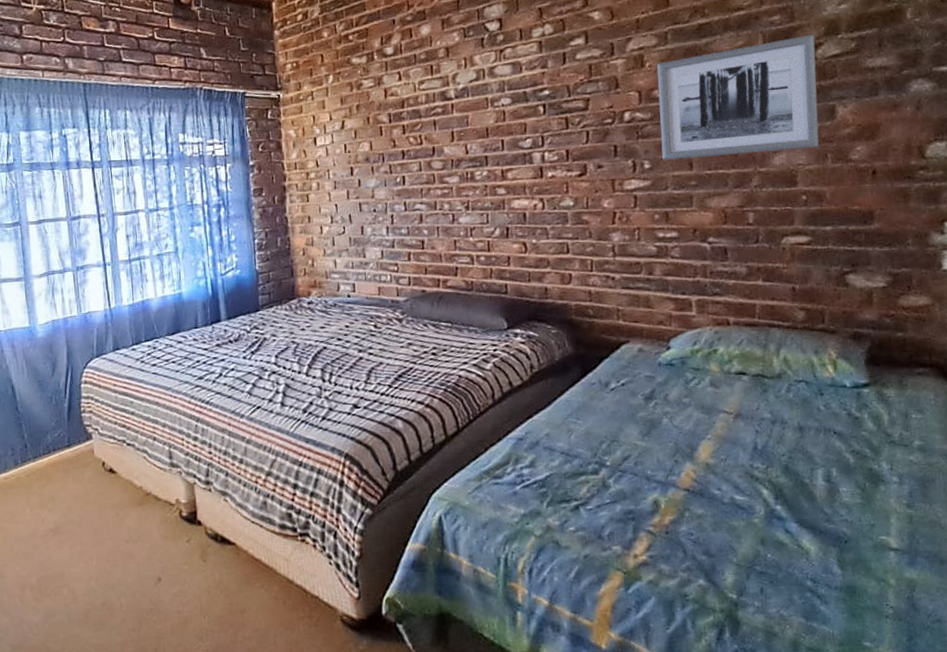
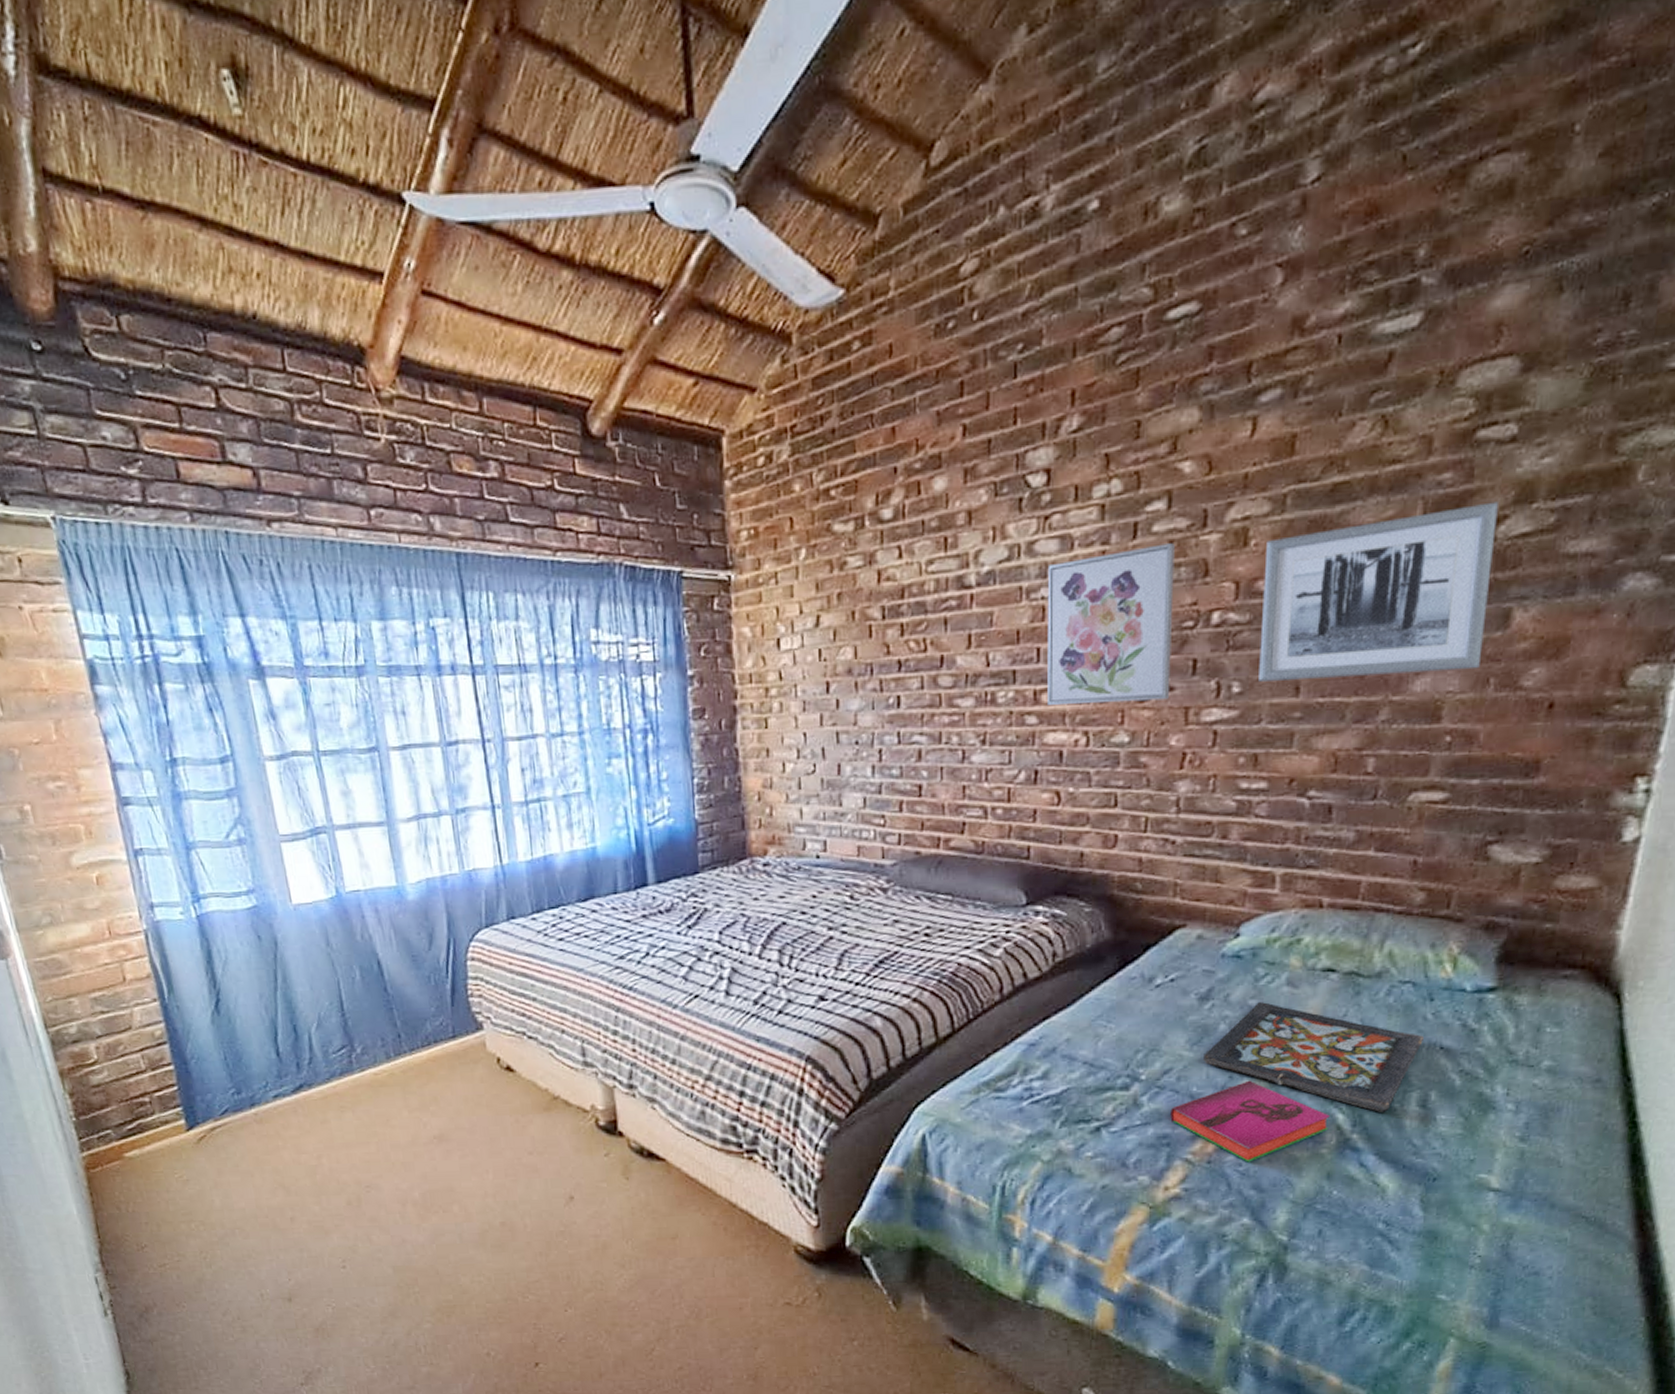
wall art: none [504,66,600,181] -> present [1047,543,1175,706]
hardback book: none [632,463,757,532] -> present [1170,1080,1329,1162]
decorative tray: none [653,400,820,487] -> present [1203,1002,1424,1112]

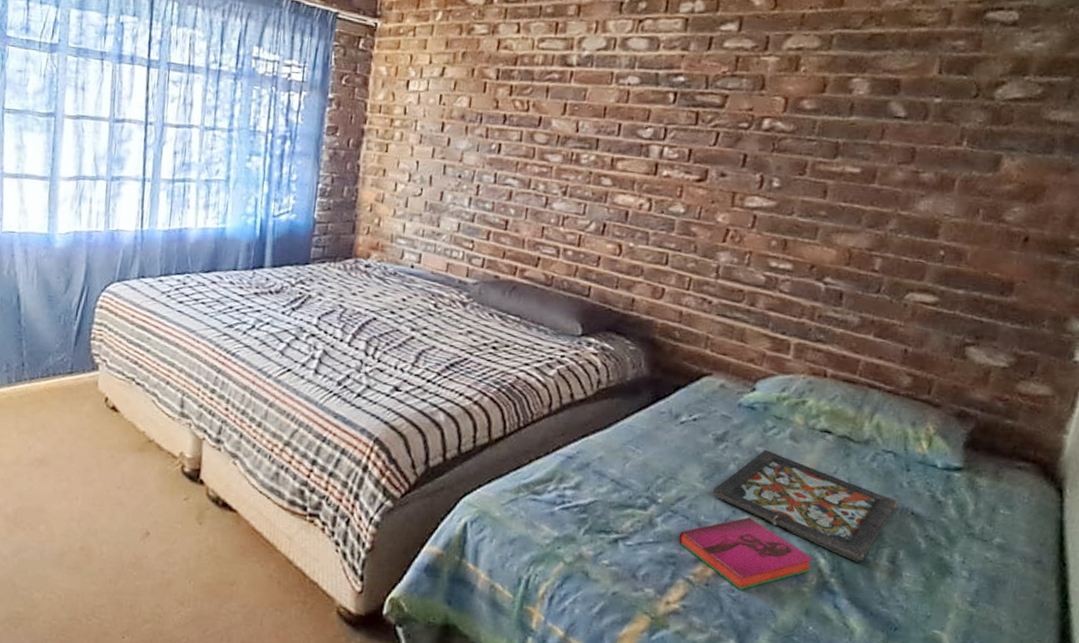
wall art: present [1047,543,1175,706] -> none [621,57,740,184]
wall art: present [1259,501,1498,682] -> none [795,69,999,200]

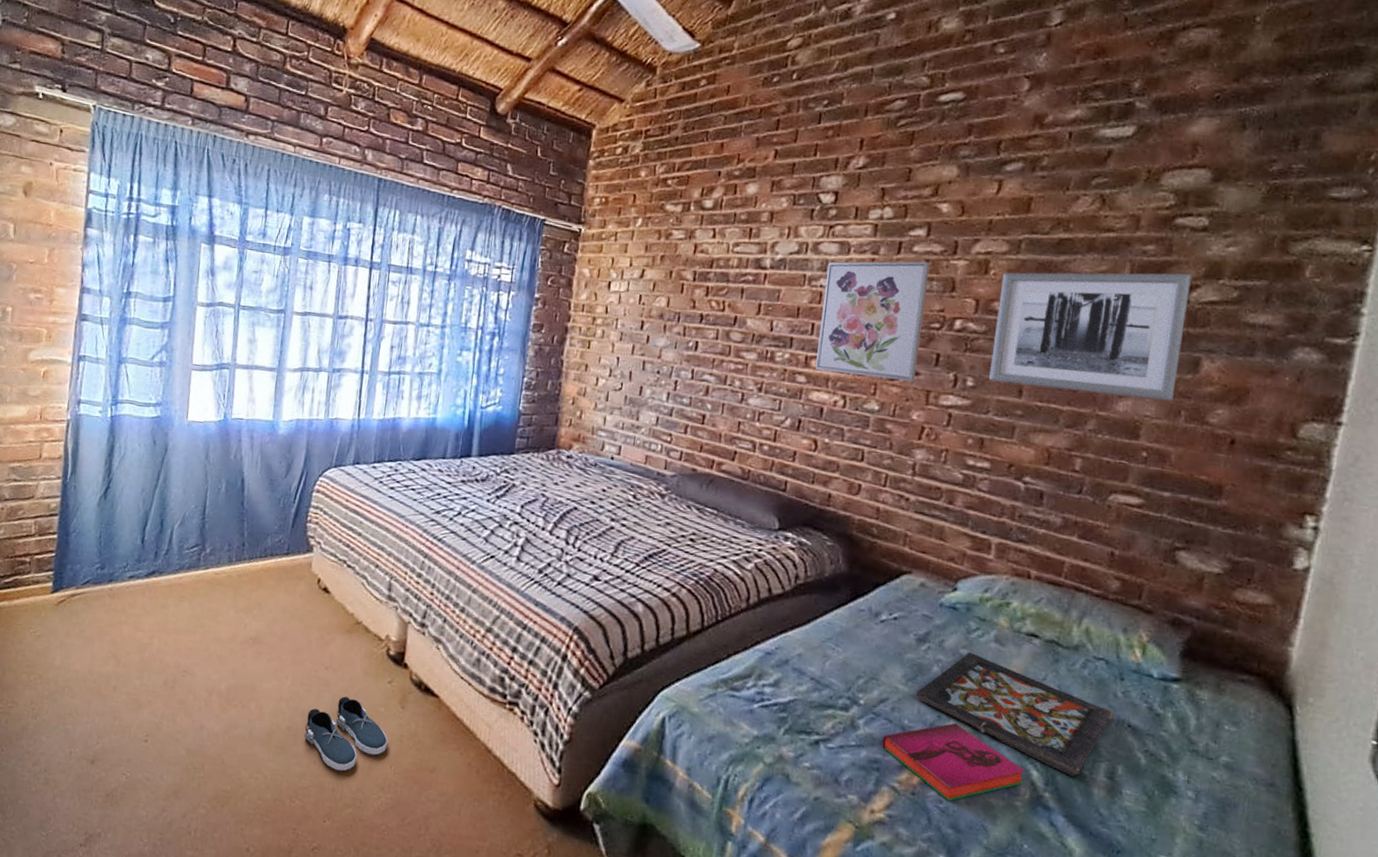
shoe: none [98,514,186,588] -> present [304,696,388,771]
wall art: none [621,57,740,184] -> present [815,261,930,382]
wall art: none [795,69,999,200] -> present [989,272,1192,402]

